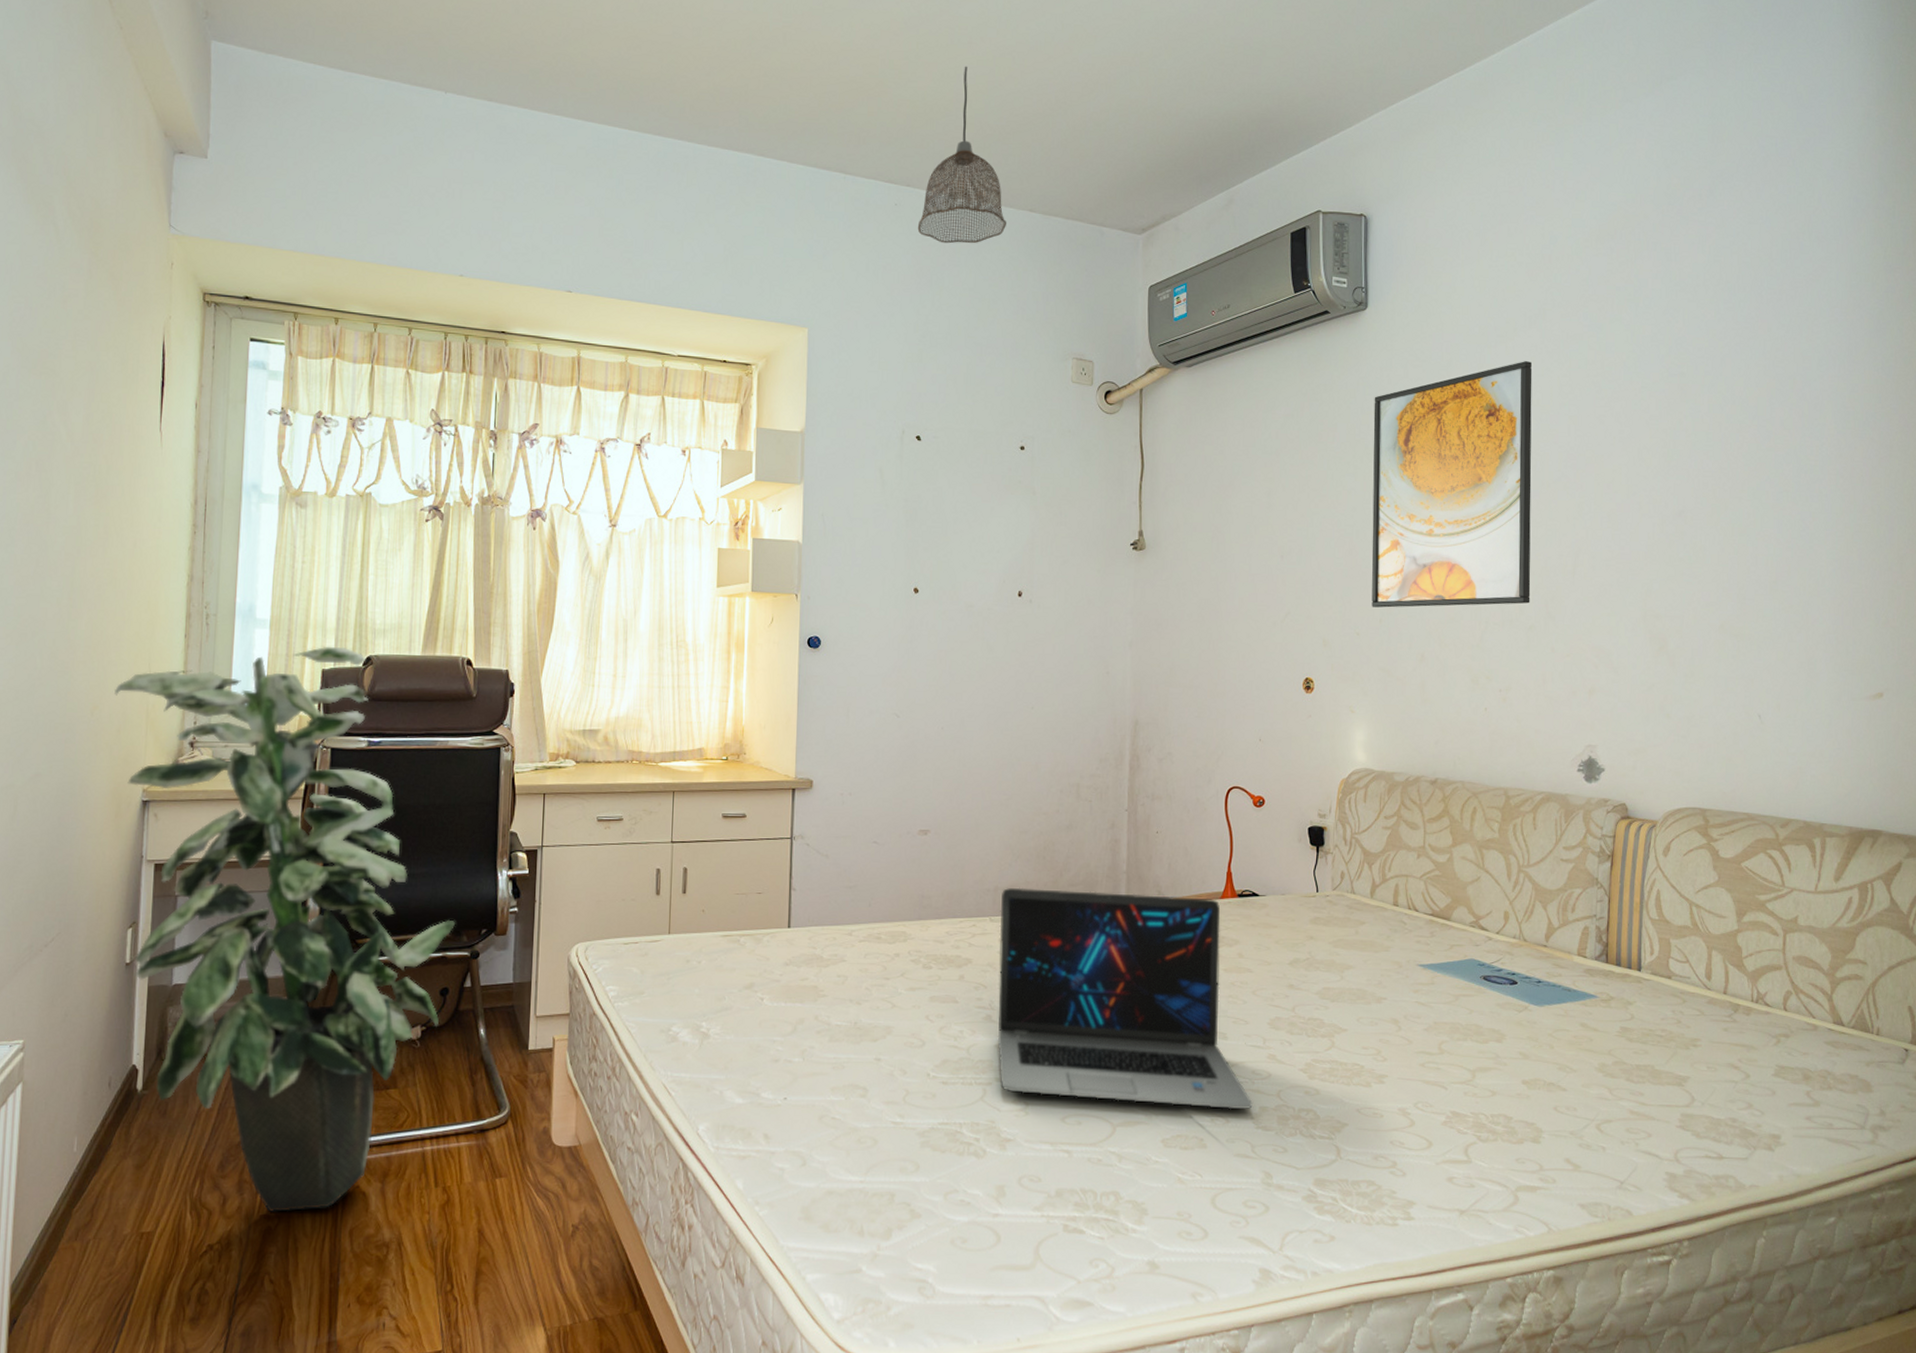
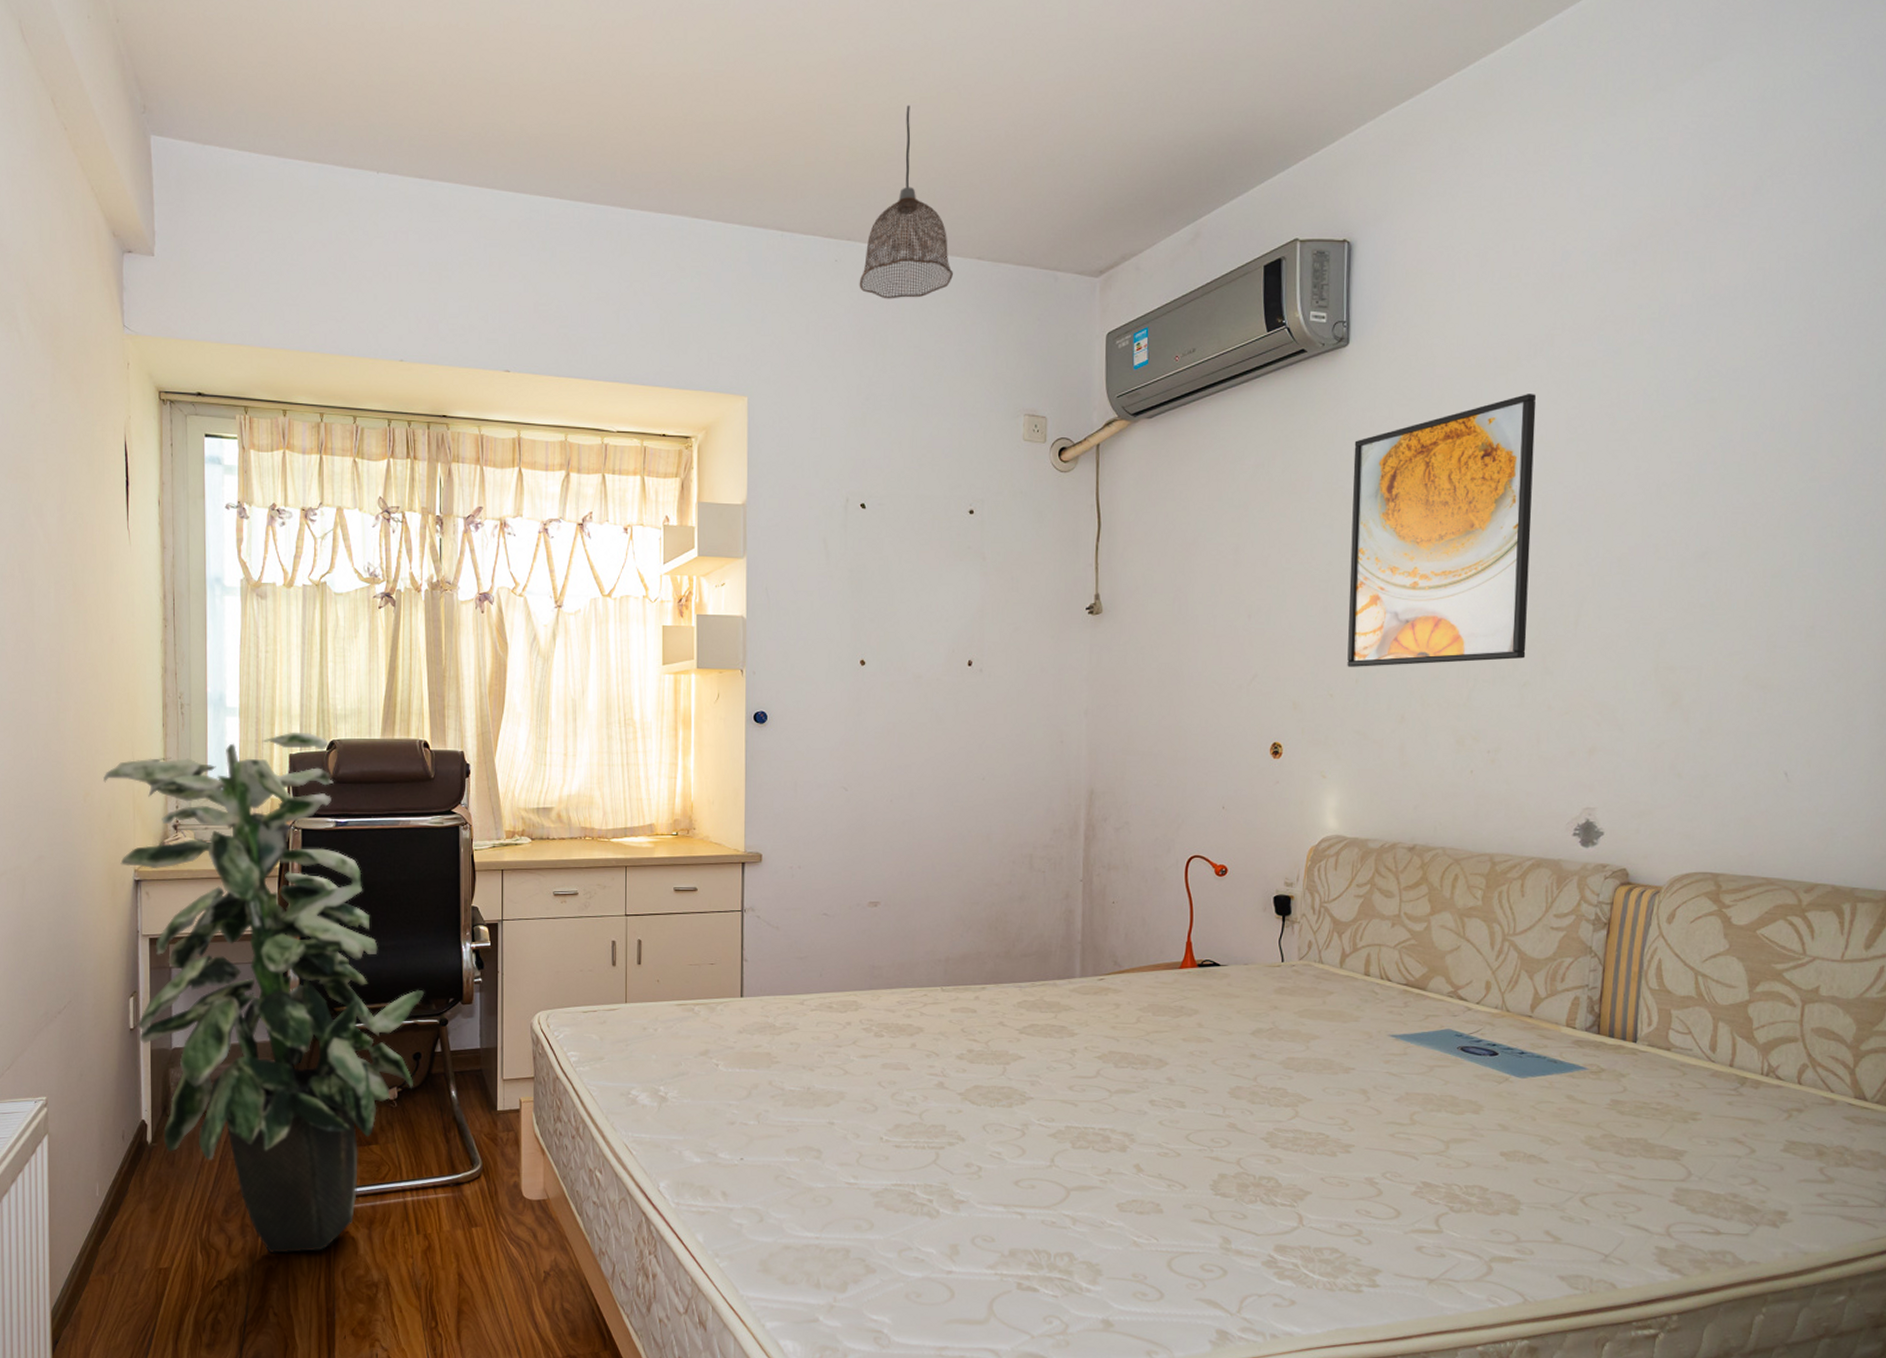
laptop: present [997,887,1253,1110] -> none [949,957,1211,1177]

